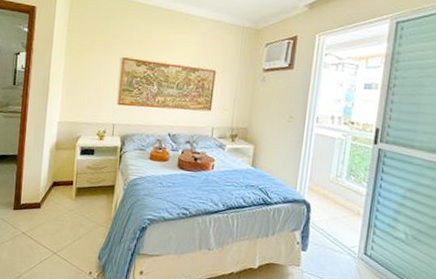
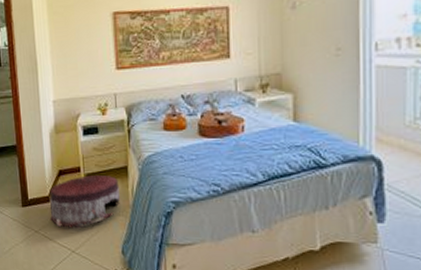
pouf: none [37,188,105,235] -> present [49,174,120,230]

